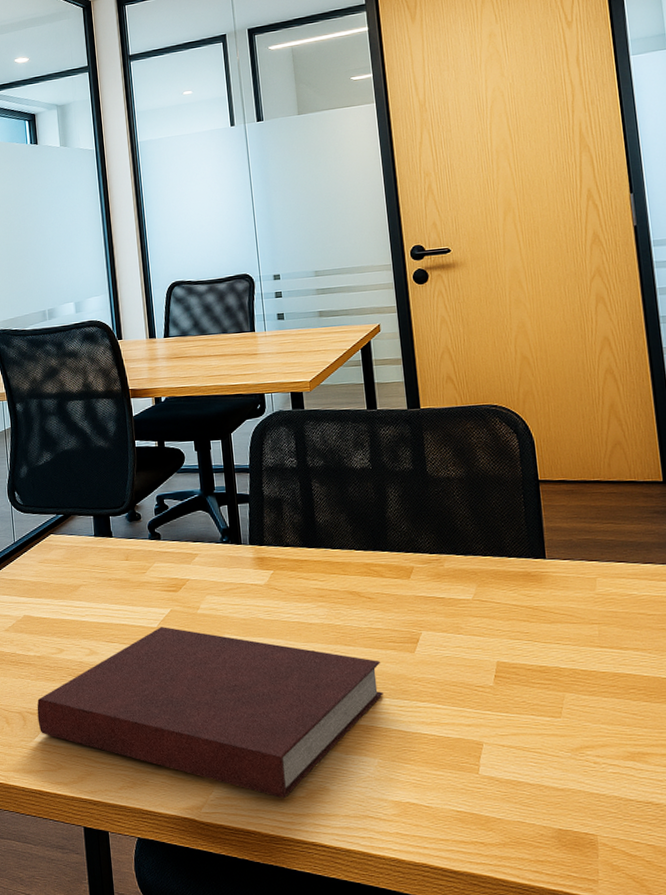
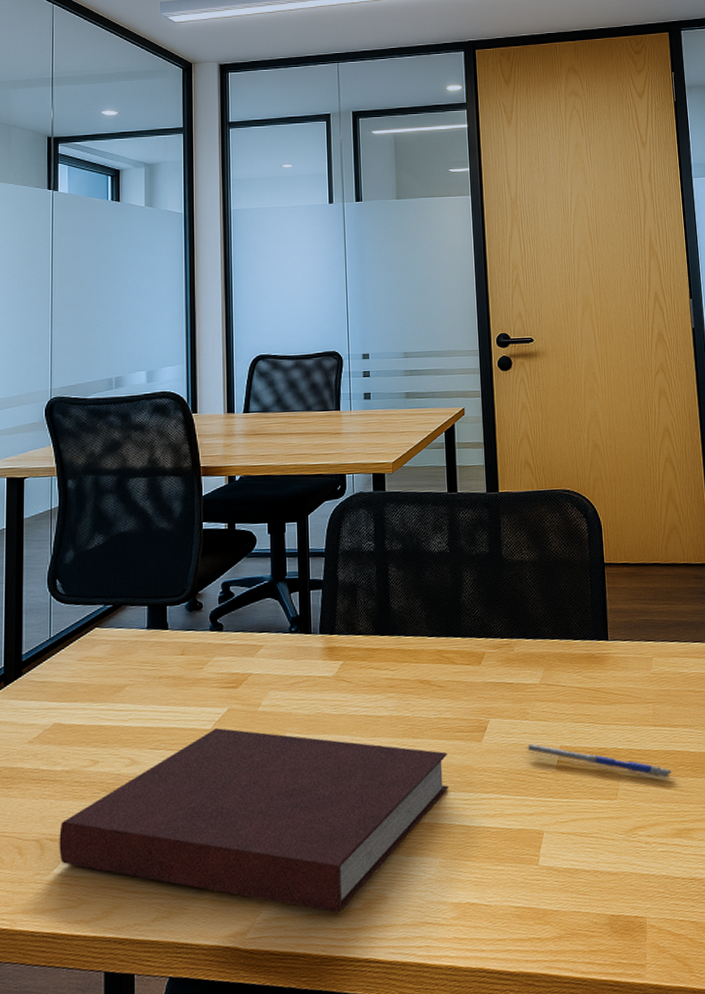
pen: none [460,658,622,702] -> present [525,744,672,780]

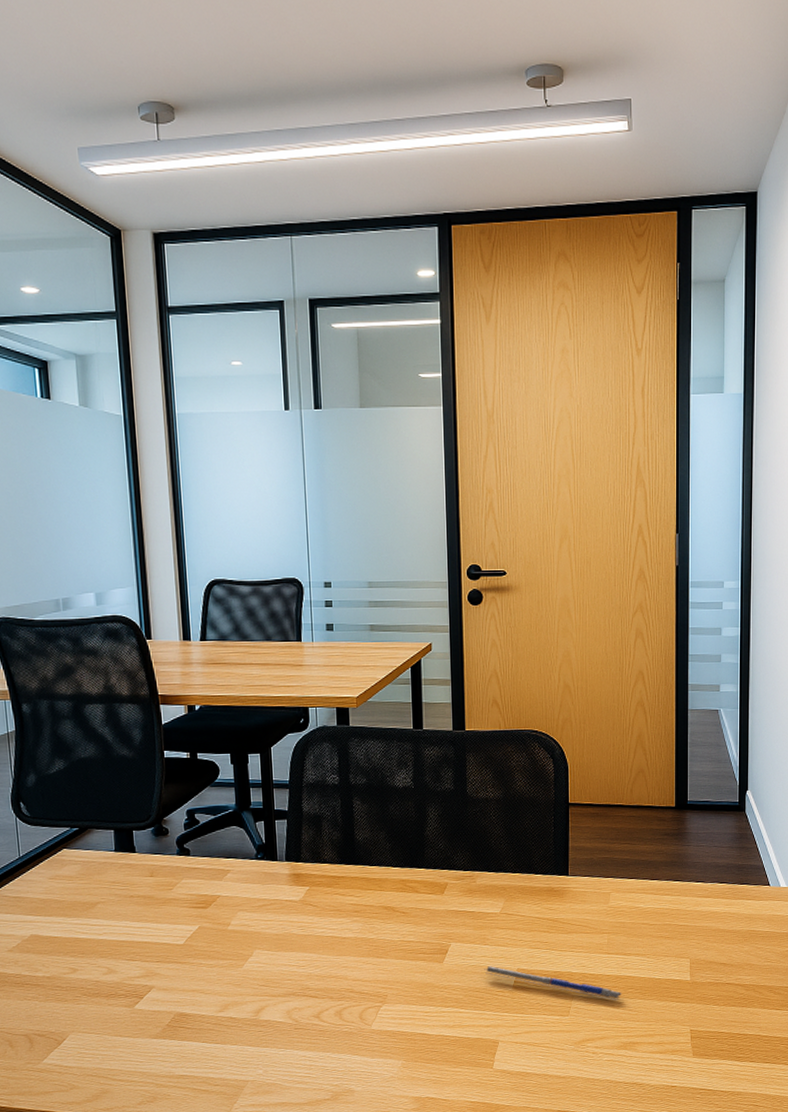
notebook: present [59,728,449,913] -> none [45,943,411,1103]

